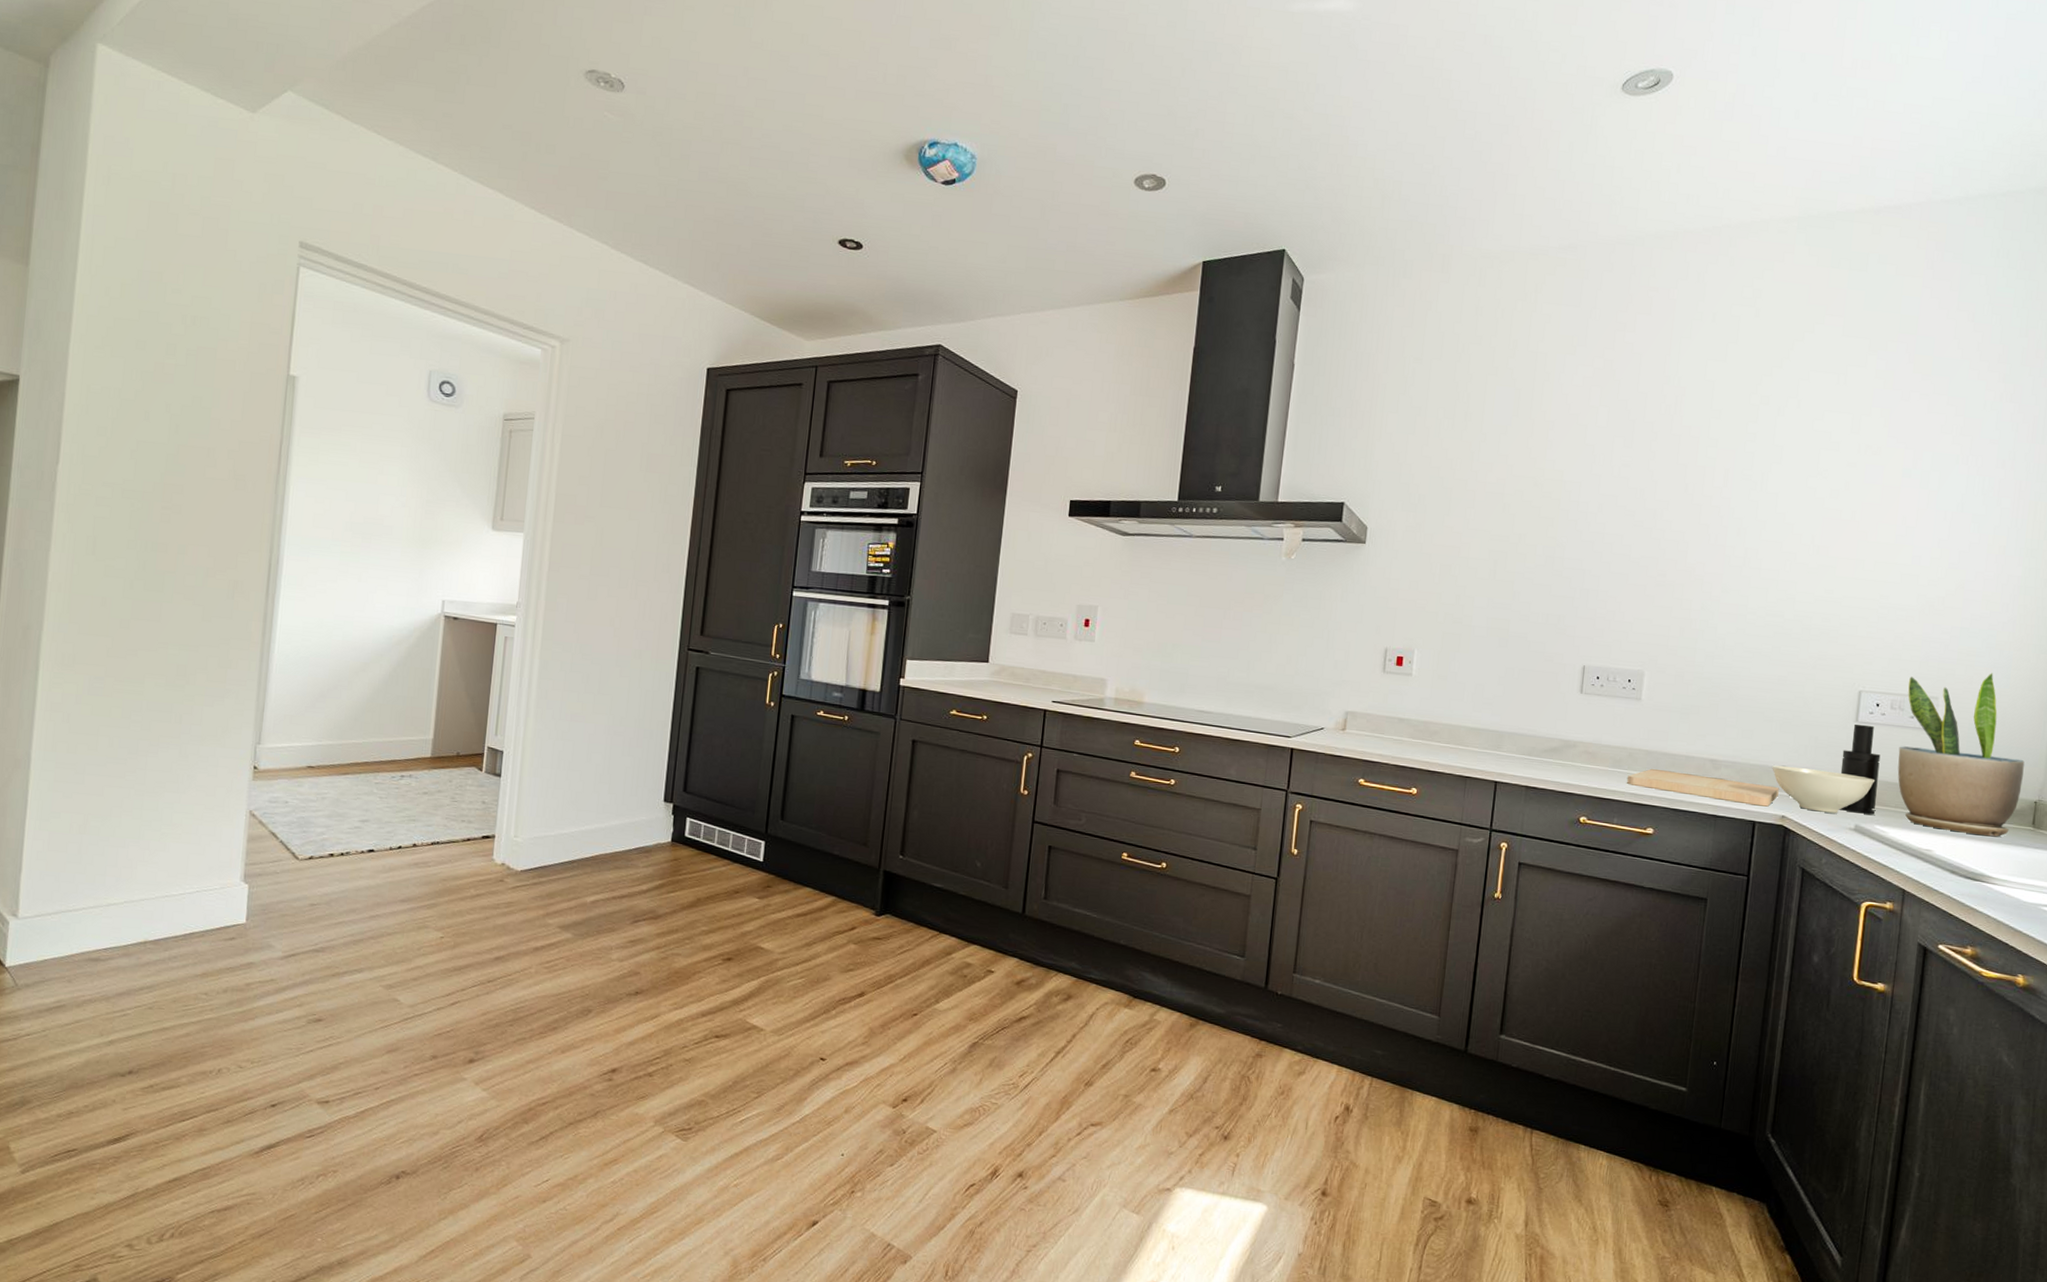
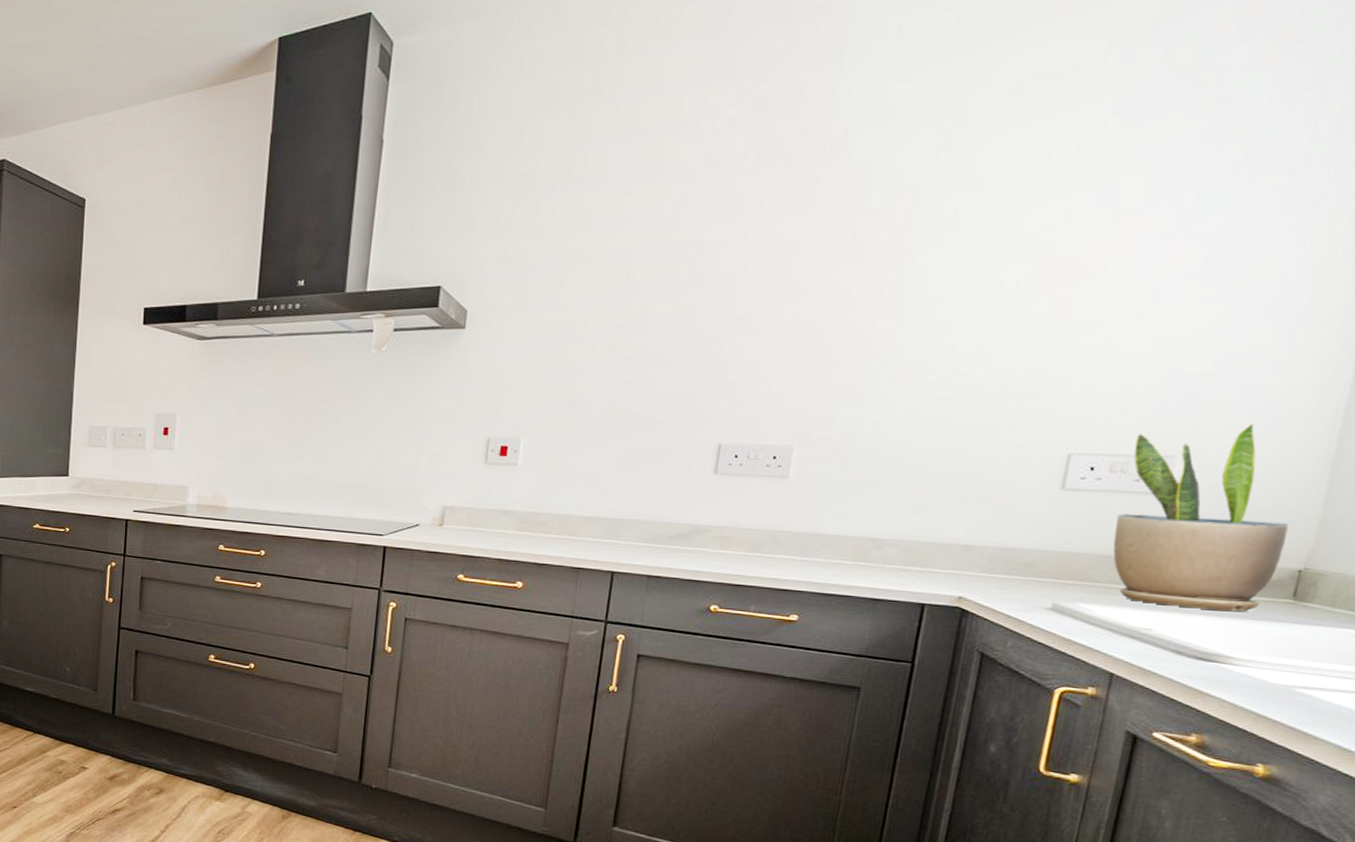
cutting board: present [1627,768,1779,807] -> none [768,551,957,588]
bowl: present [1772,765,1876,813] -> none [949,541,1083,592]
soap dispenser: present [1840,724,1881,815] -> none [1034,491,1092,592]

